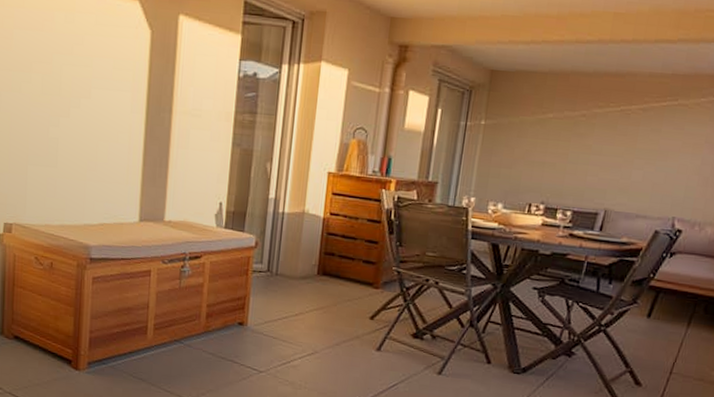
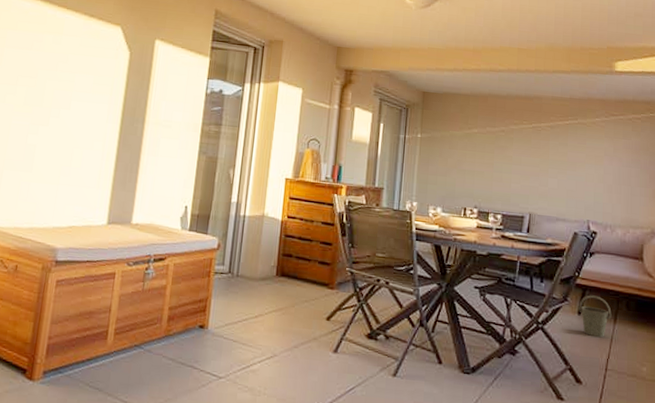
bucket: none [648,297,687,342] -> present [579,295,612,338]

